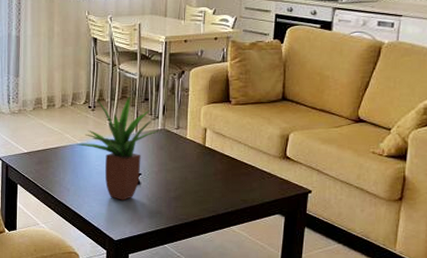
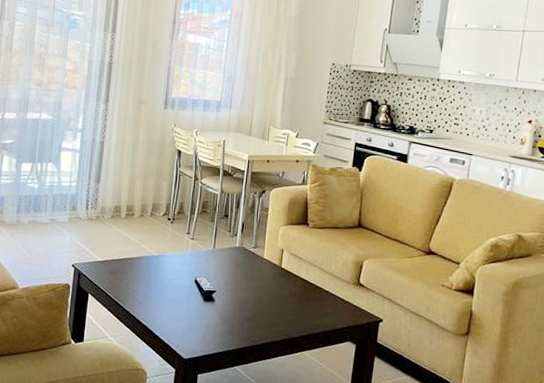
potted plant: present [77,96,161,200] -> none [153,211,239,318]

